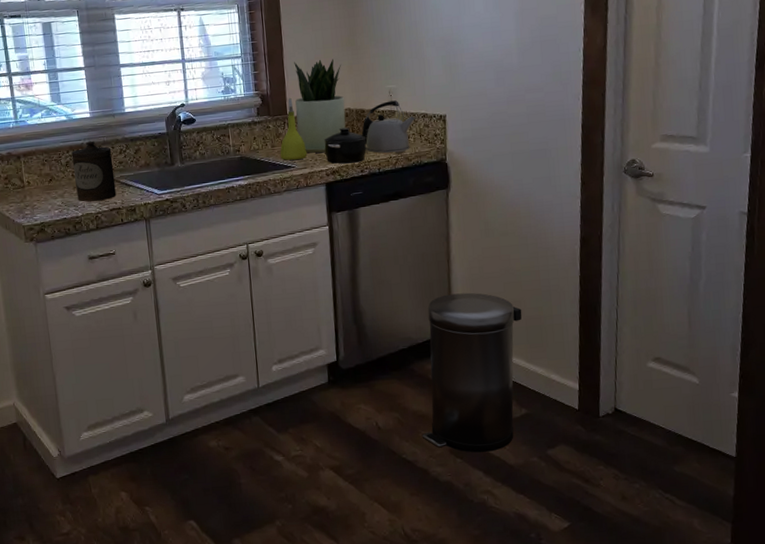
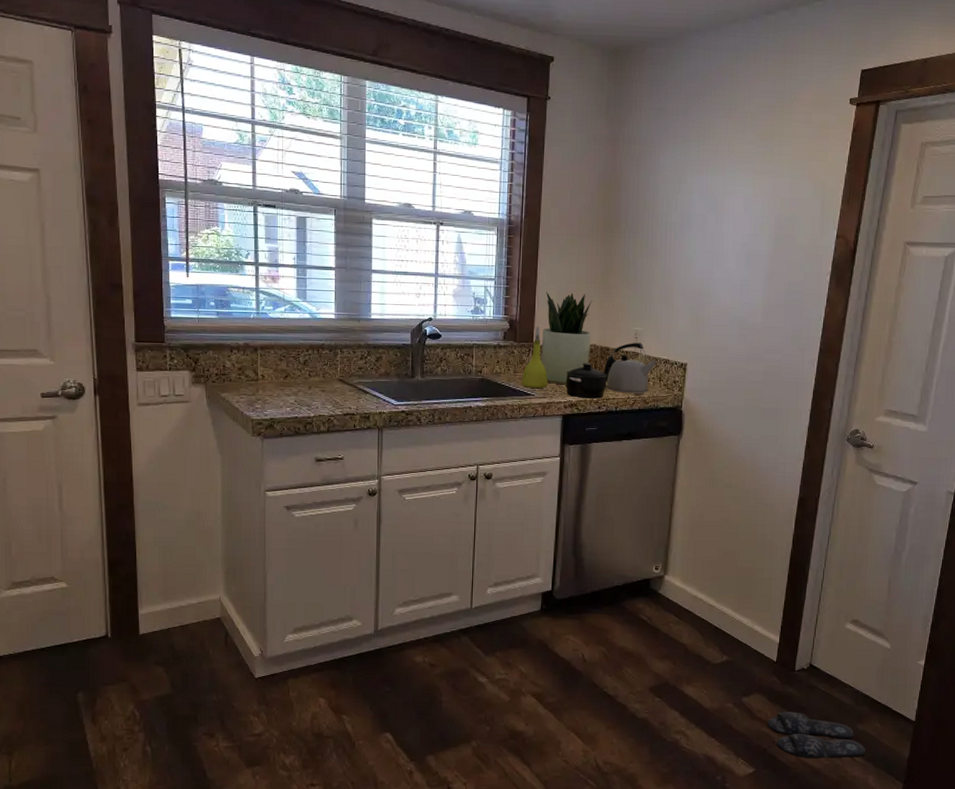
canister: present [71,141,117,202] -> none [311,342,352,405]
pedal bin: present [421,292,522,453] -> none [625,537,735,694]
slippers: none [577,459,687,507] -> present [768,711,866,759]

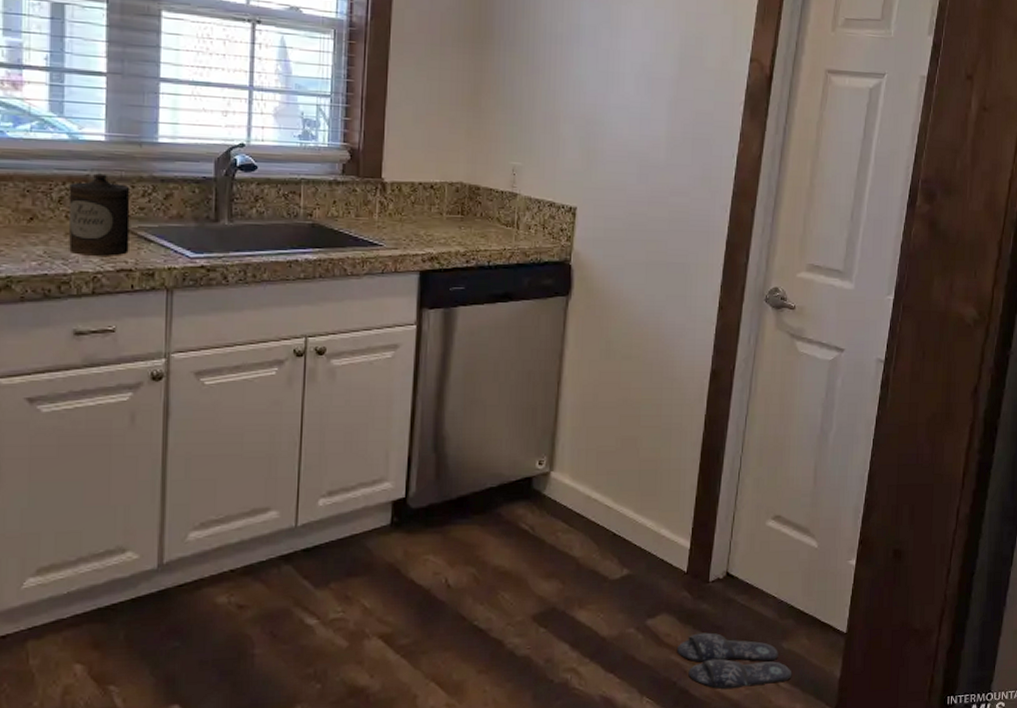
canister: none [311,342,352,405] -> present [68,173,131,258]
spray bottle: present [521,326,548,389] -> none [365,157,401,238]
planter: present [541,291,592,385] -> none [392,114,458,233]
saucepan: present [565,363,608,399] -> none [423,205,478,250]
kettle: present [603,343,658,395] -> none [472,180,541,246]

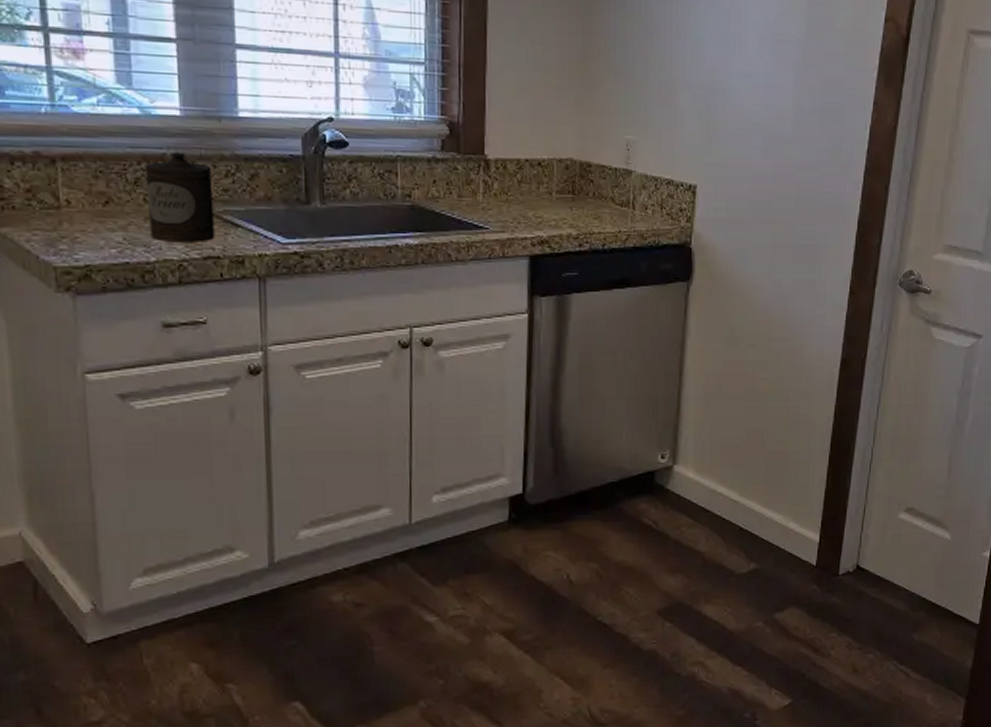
slippers: present [677,632,792,689] -> none [806,625,923,680]

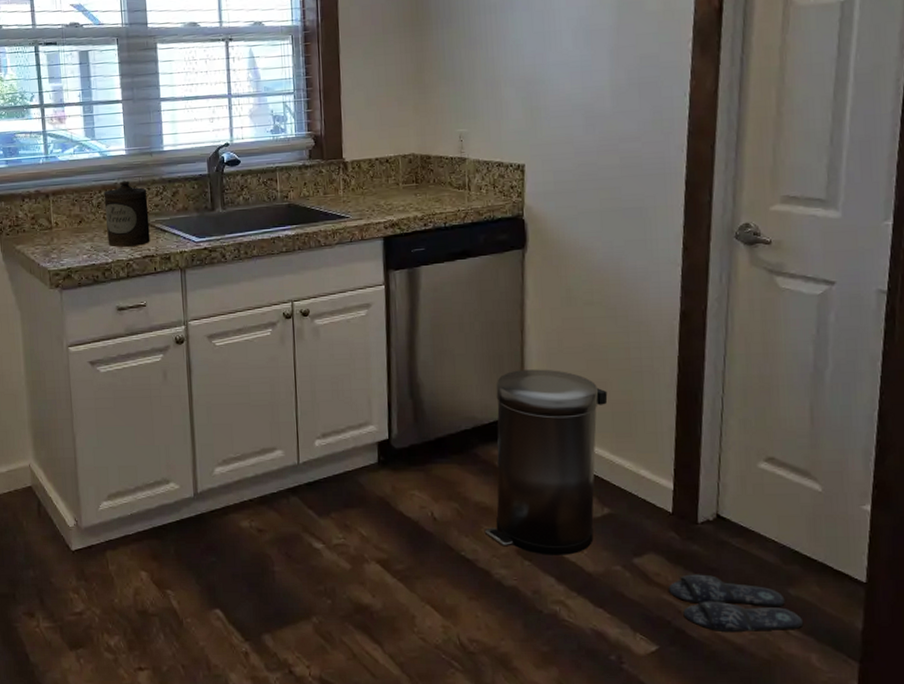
pedal bin: none [624,416,764,615] -> present [484,369,608,555]
slippers: none [806,625,923,680] -> present [669,574,804,633]

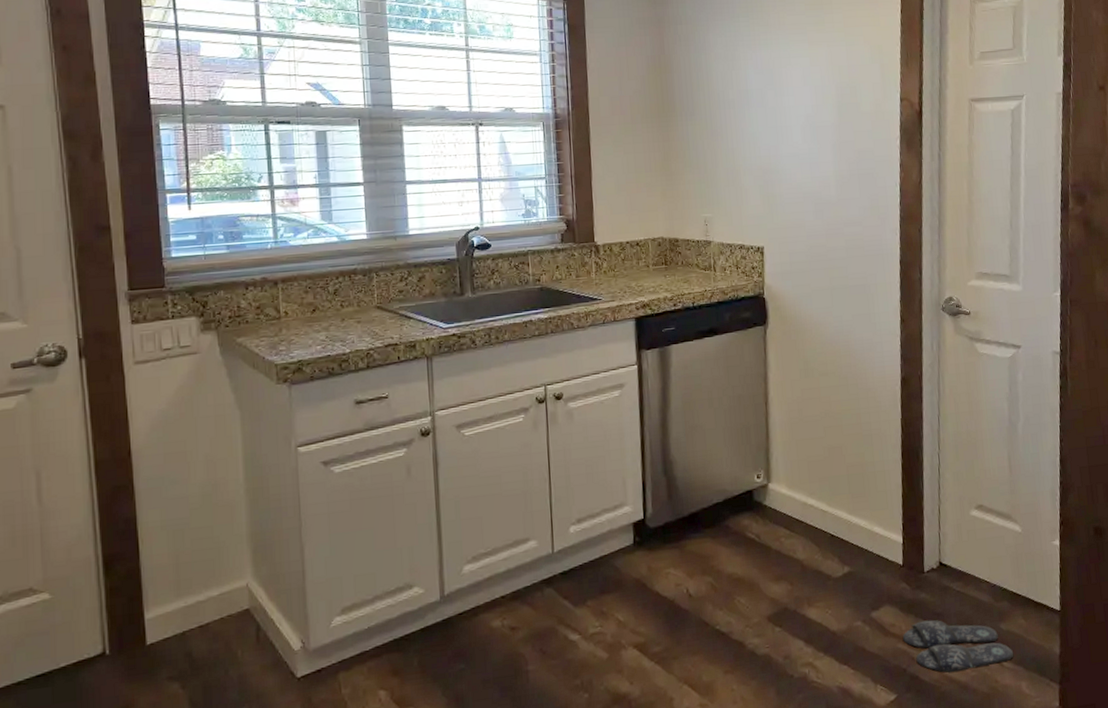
canister: present [104,180,150,248] -> none [341,266,394,337]
pedal bin: present [484,369,608,555] -> none [737,438,844,619]

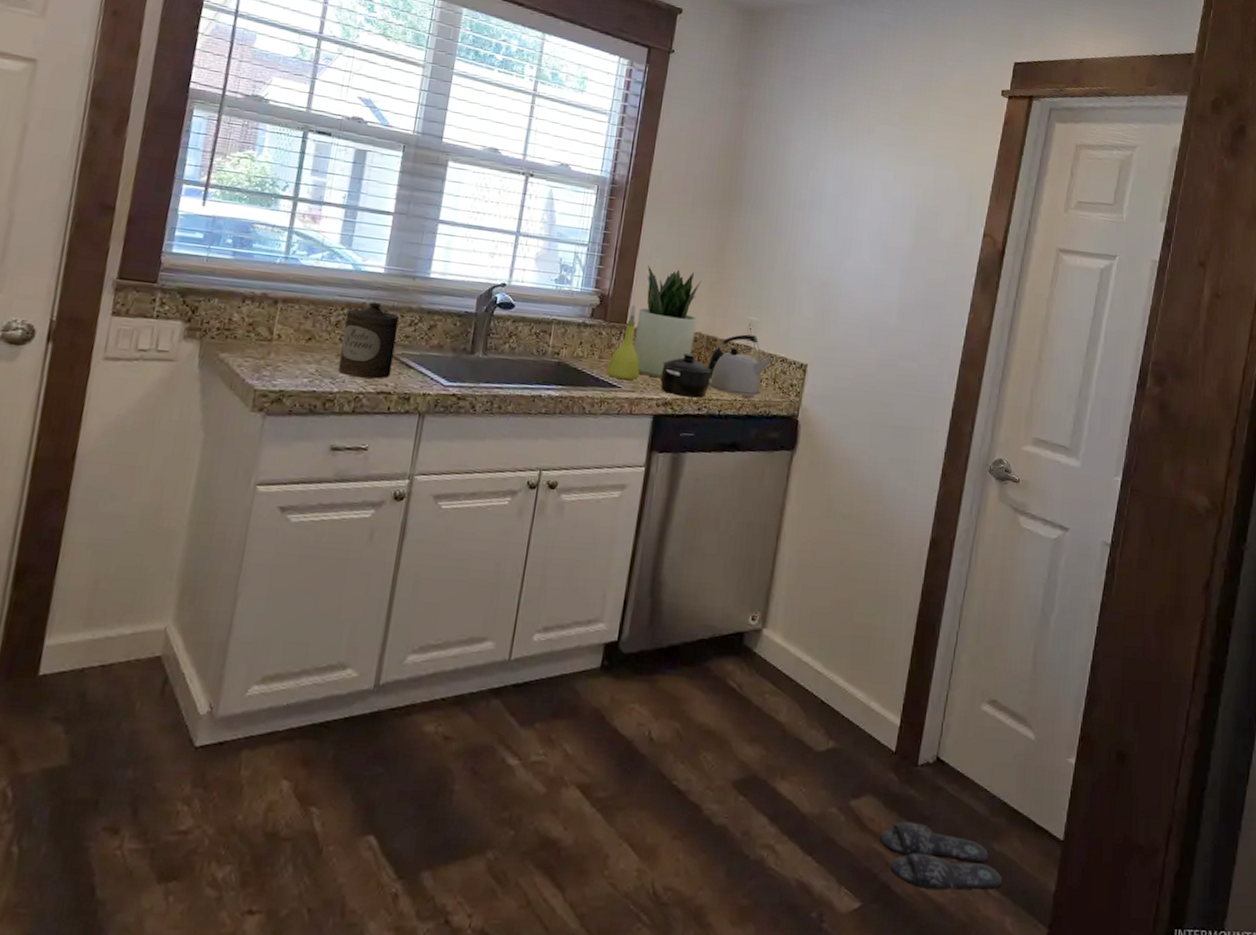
canister: none [341,266,394,337] -> present [338,301,400,379]
spray bottle: none [585,223,616,293] -> present [606,304,640,381]
planter: none [603,184,659,285] -> present [633,265,701,379]
saucepan: none [634,257,680,297] -> present [660,353,713,398]
kettle: none [675,230,733,287] -> present [707,334,774,398]

